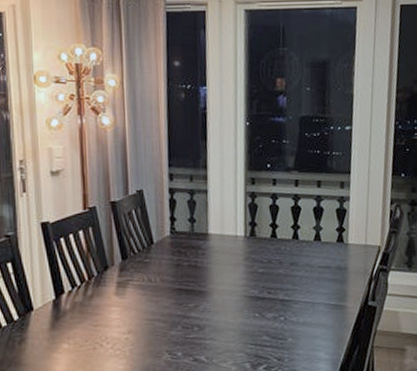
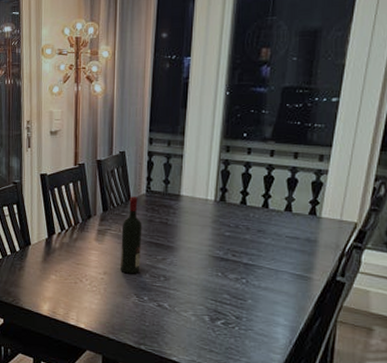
wine bottle: none [145,239,171,329] -> present [121,196,142,274]

